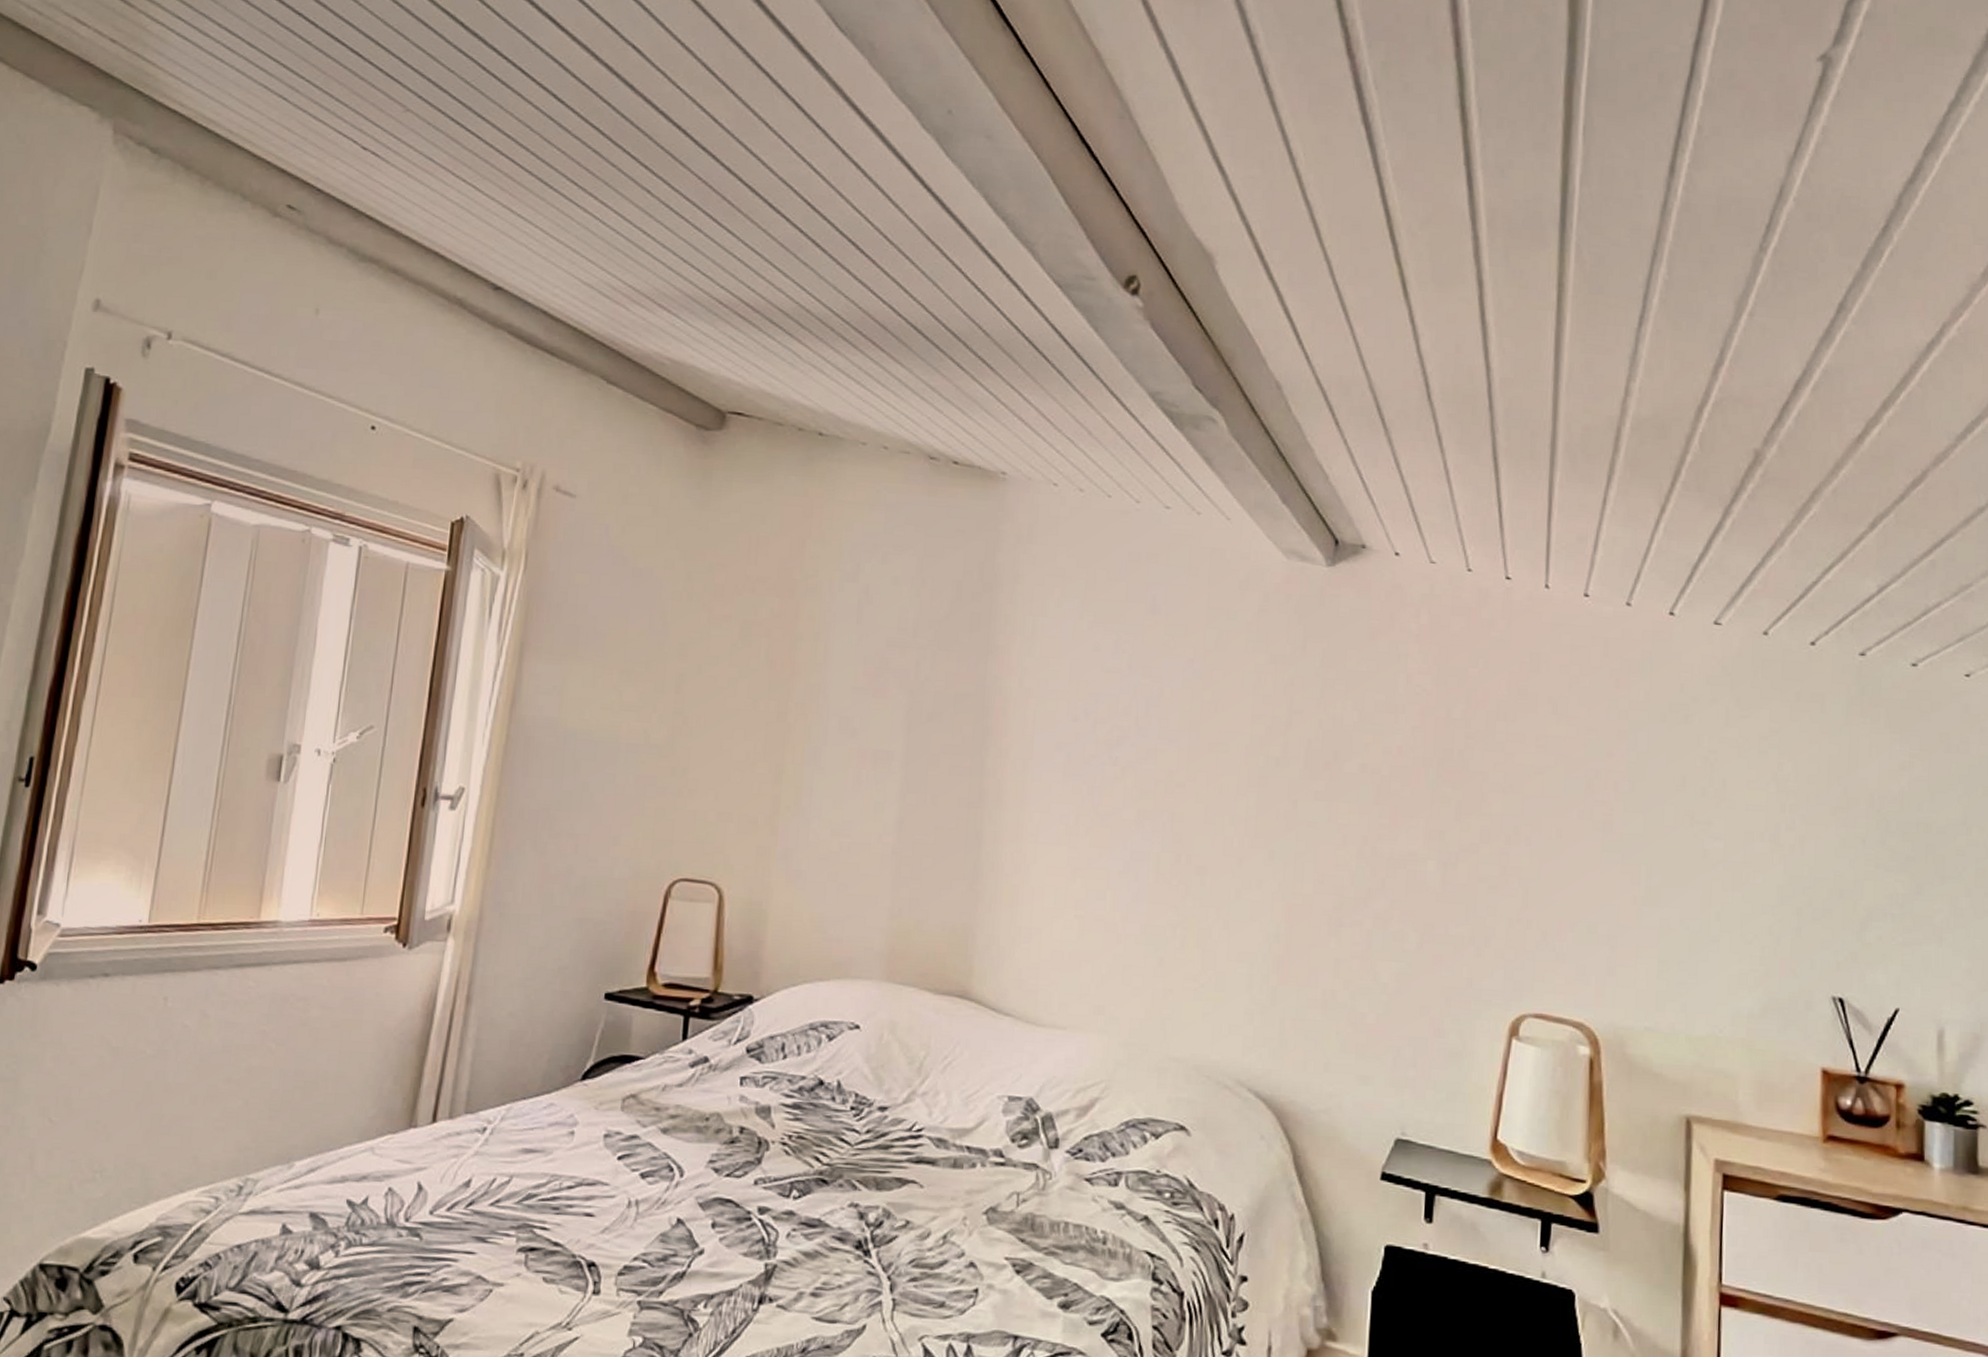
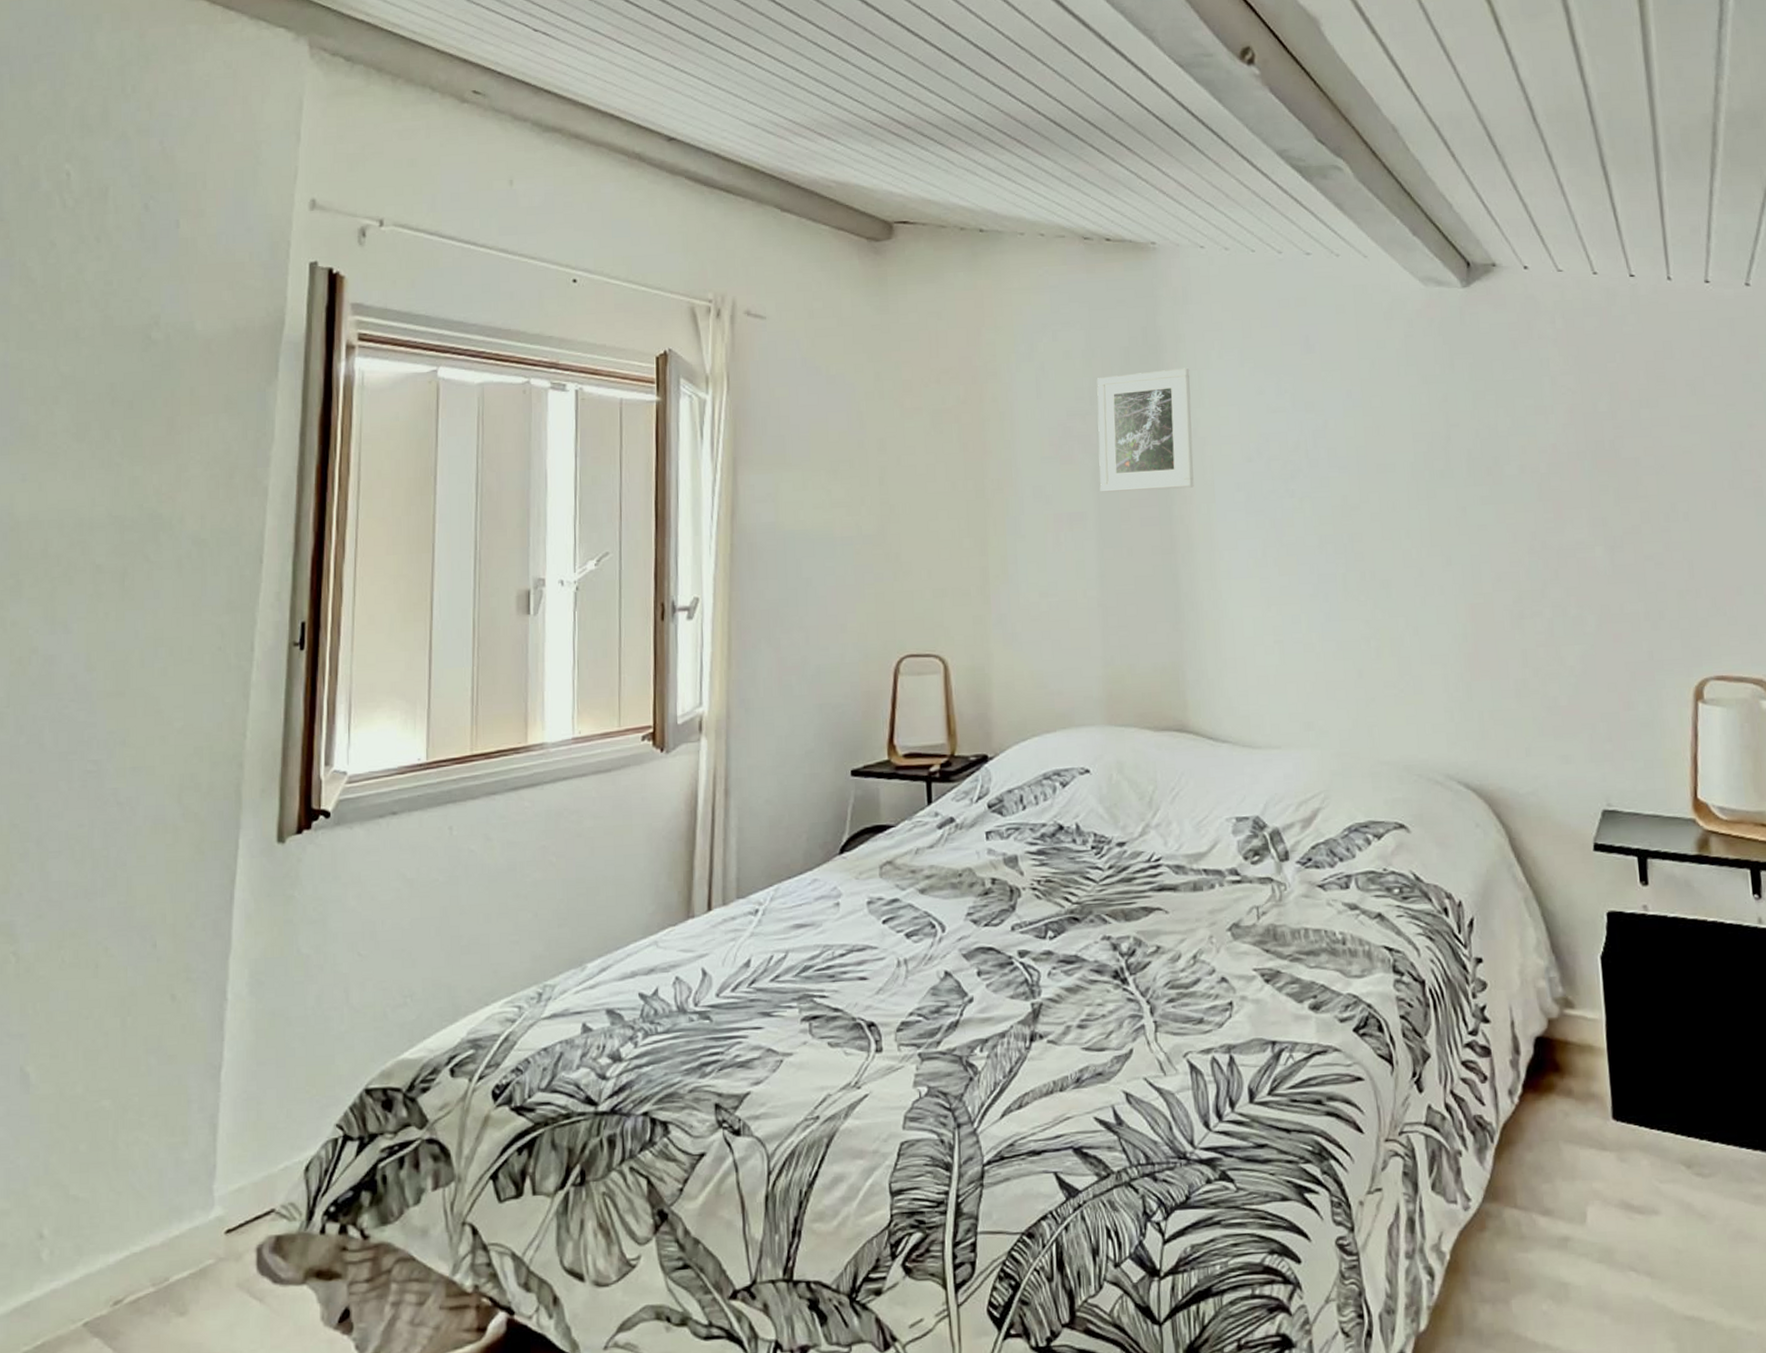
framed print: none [911,609,1024,741] -> present [1096,367,1194,492]

